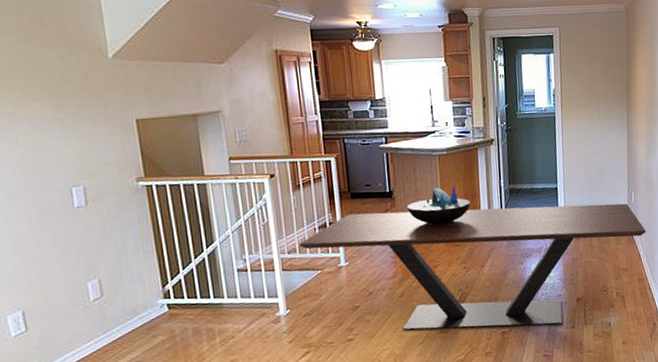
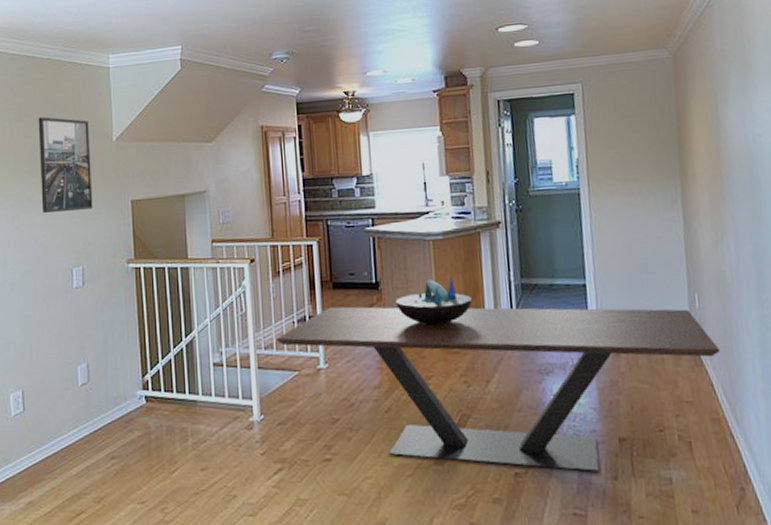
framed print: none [9,28,91,133] -> present [38,117,93,214]

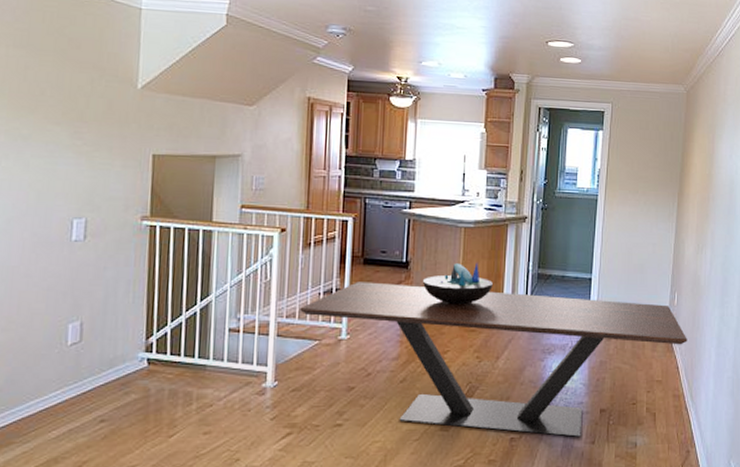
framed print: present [38,117,93,214] -> none [40,49,110,158]

